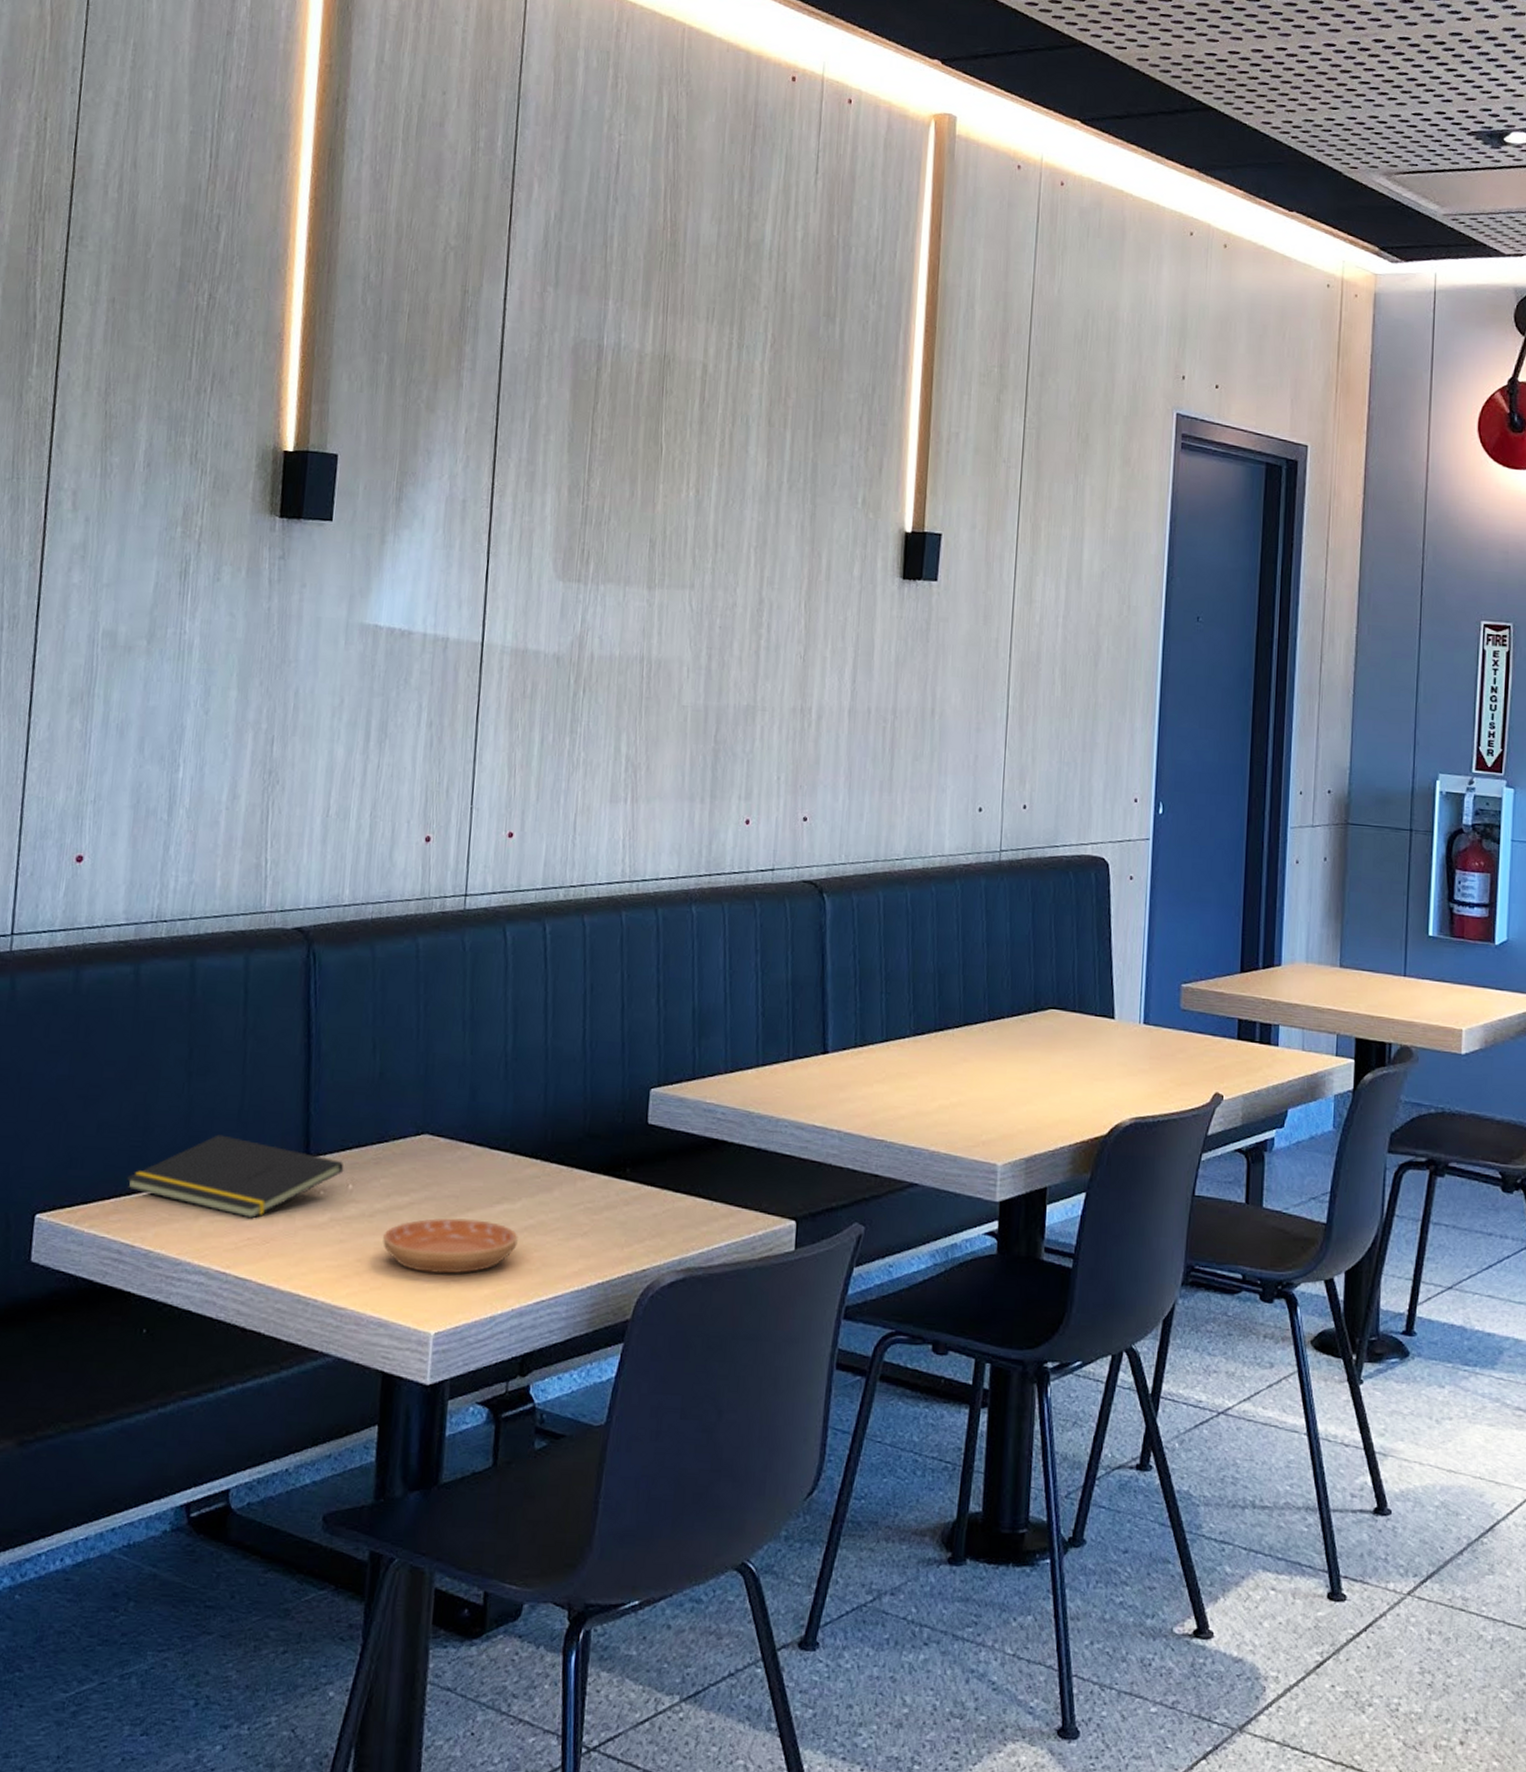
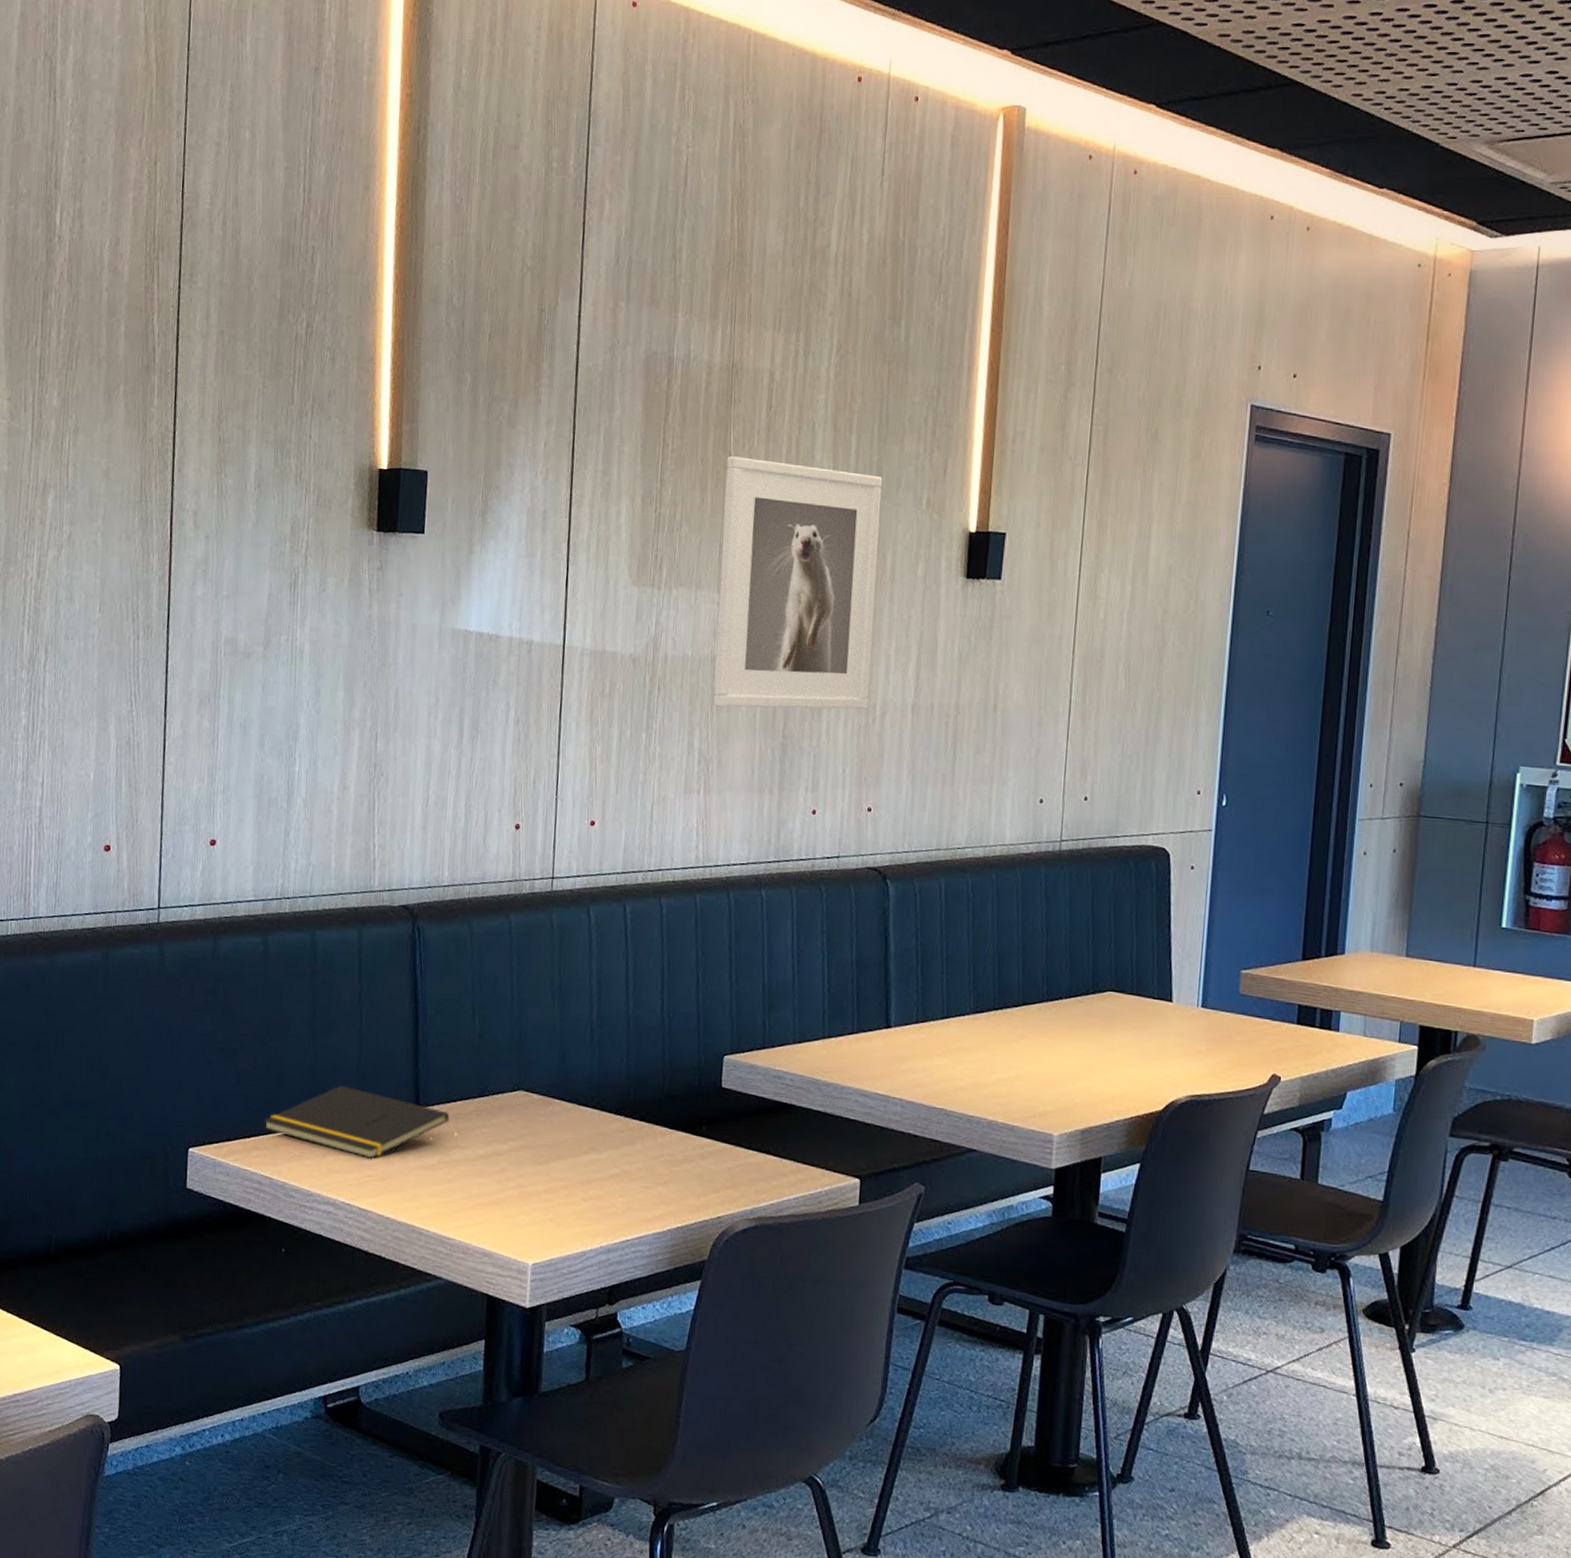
saucer: present [382,1218,518,1274] -> none [484,1164,605,1214]
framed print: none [642,448,818,714] -> present [713,456,883,710]

